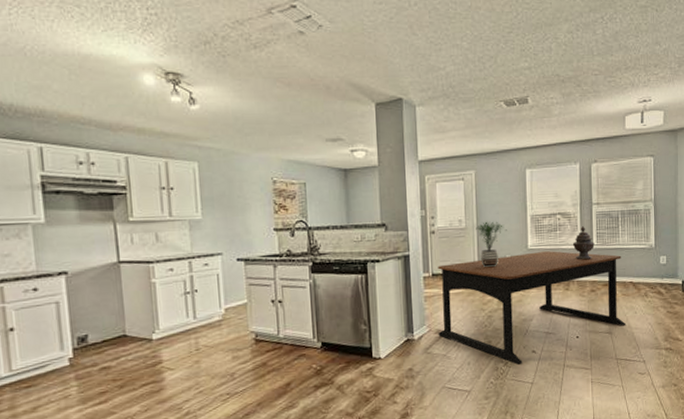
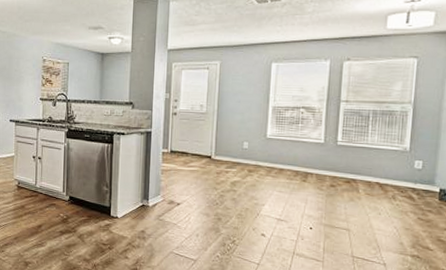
dining table: present [438,251,626,365] -> none [171,141,369,244]
potted plant: present [476,221,507,268] -> none [216,108,247,152]
decorative urn: present [572,226,595,260] -> none [314,122,339,155]

